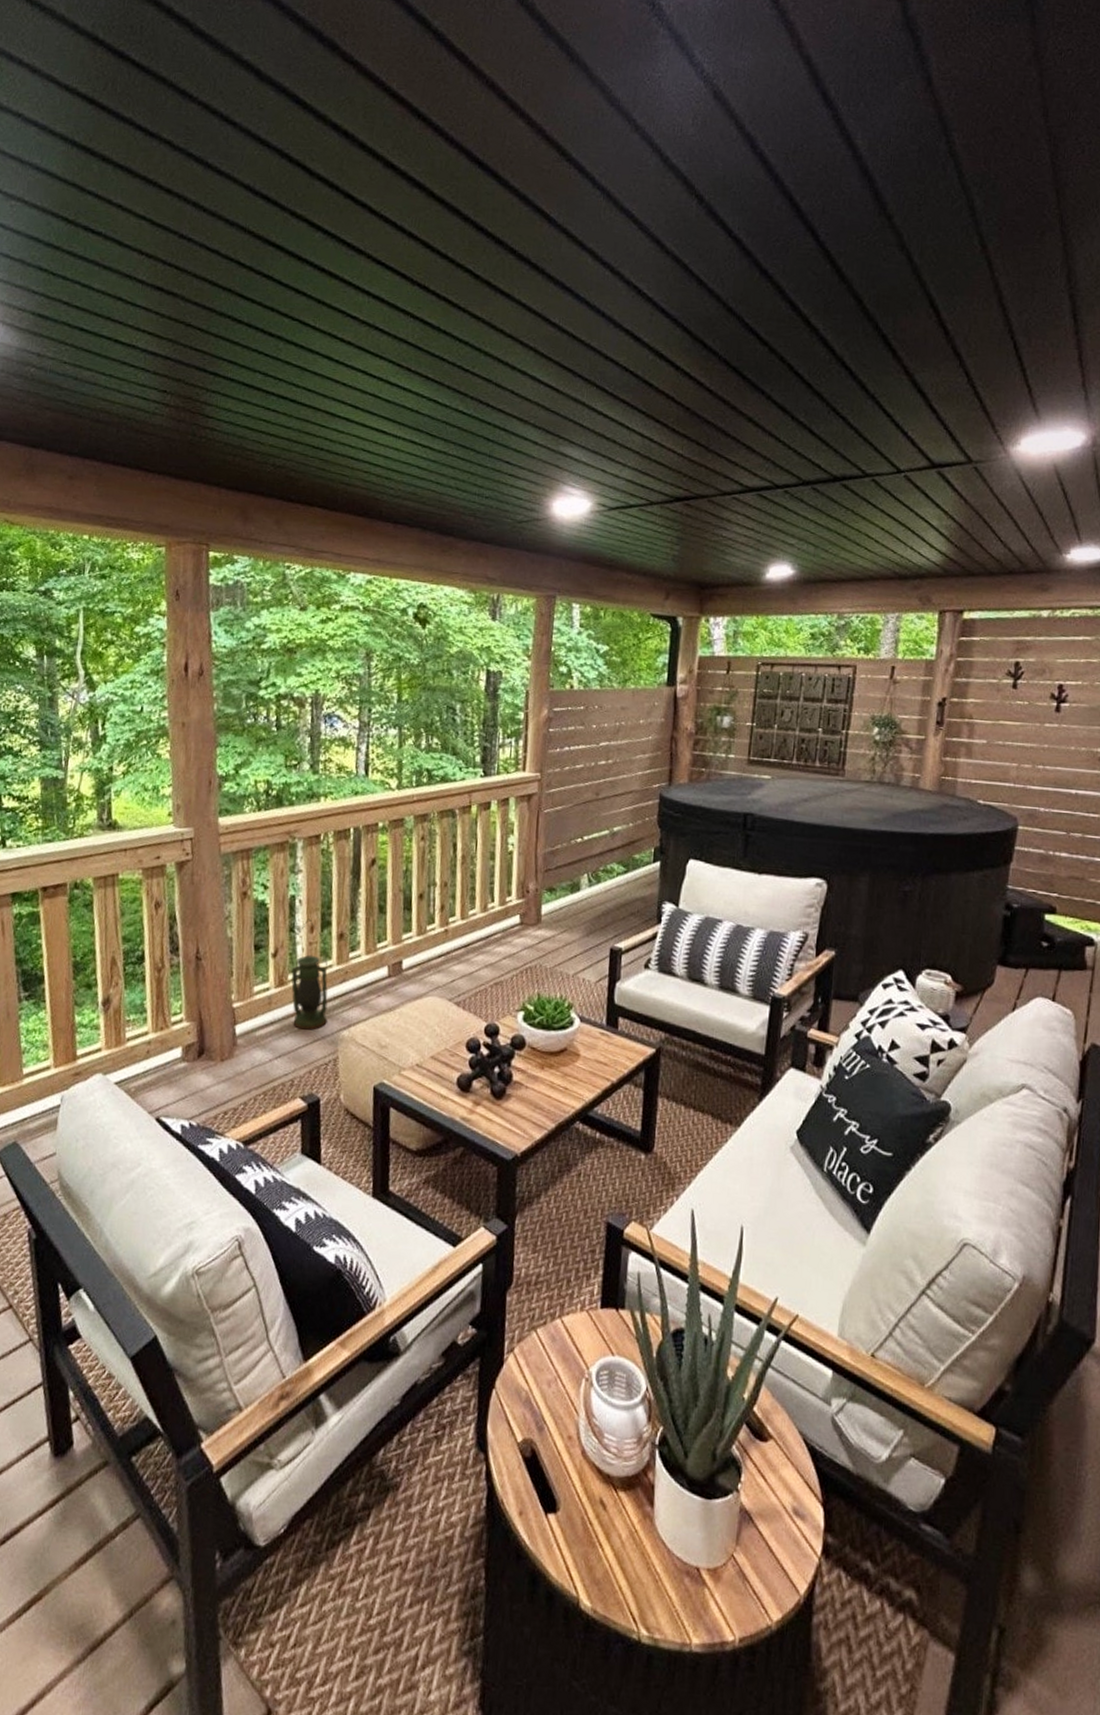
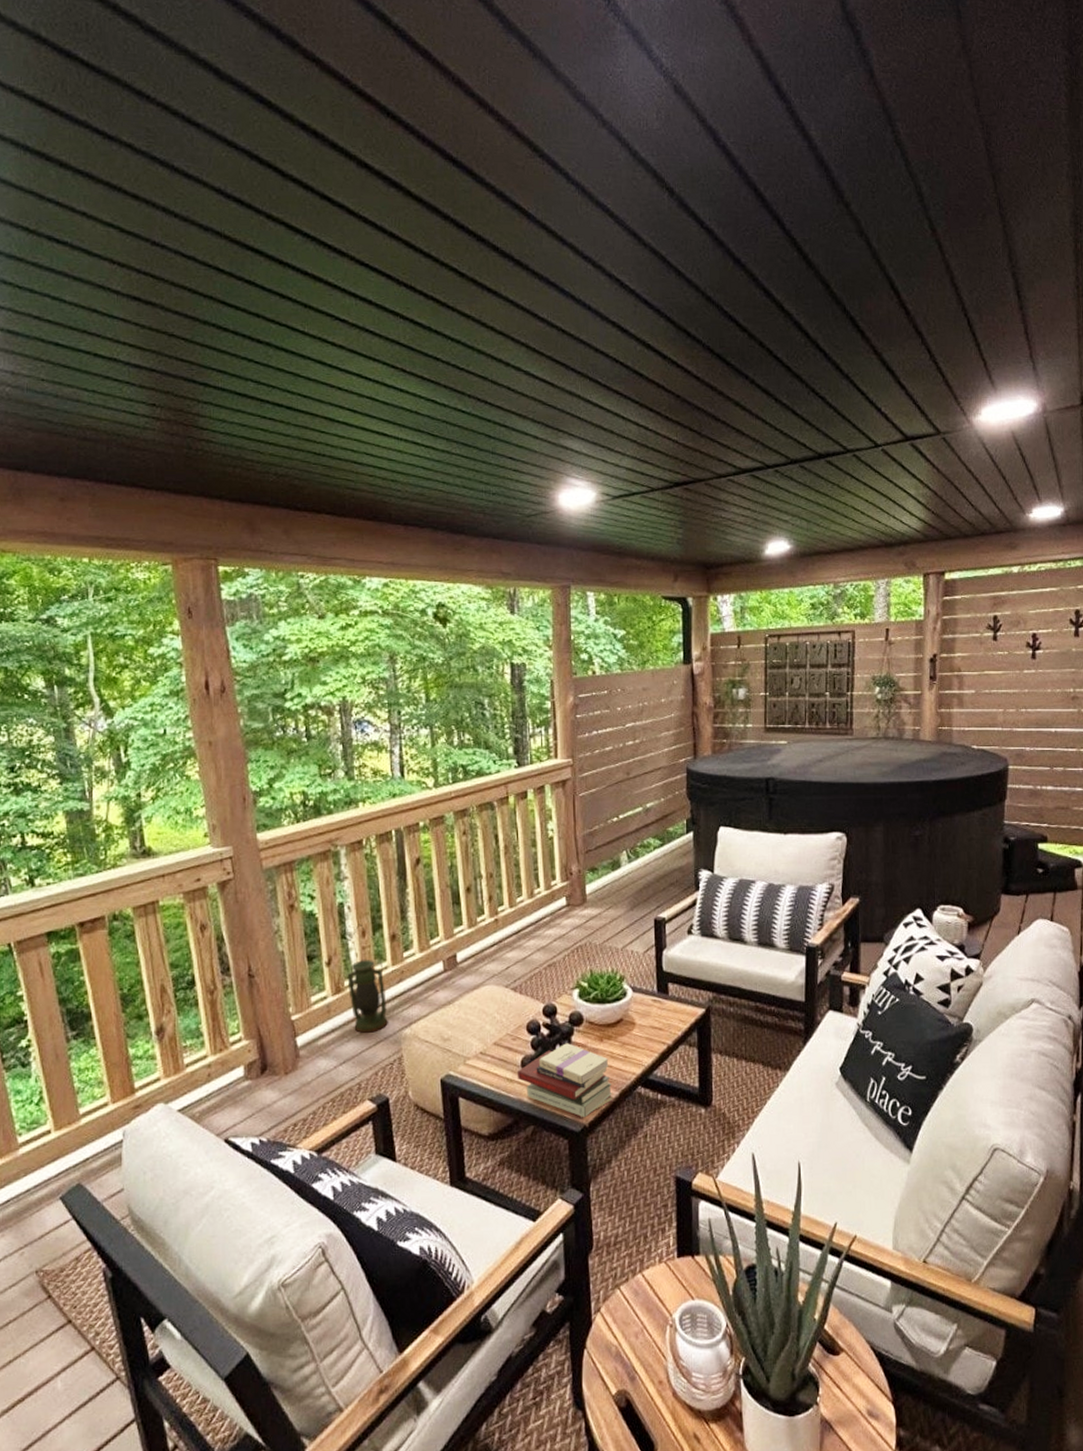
books: none [451,1066,549,1147] -> present [517,1043,612,1118]

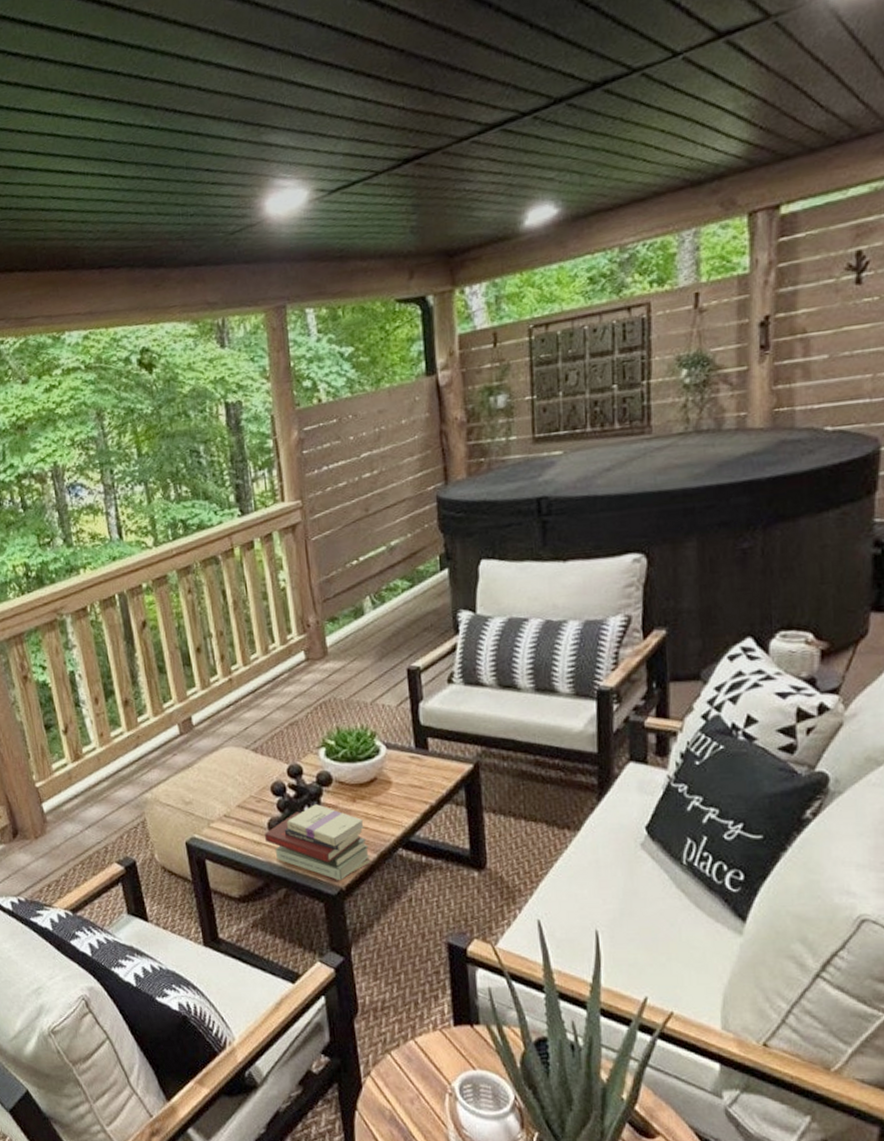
lantern: present [346,924,388,1033] -> none [80,691,129,798]

